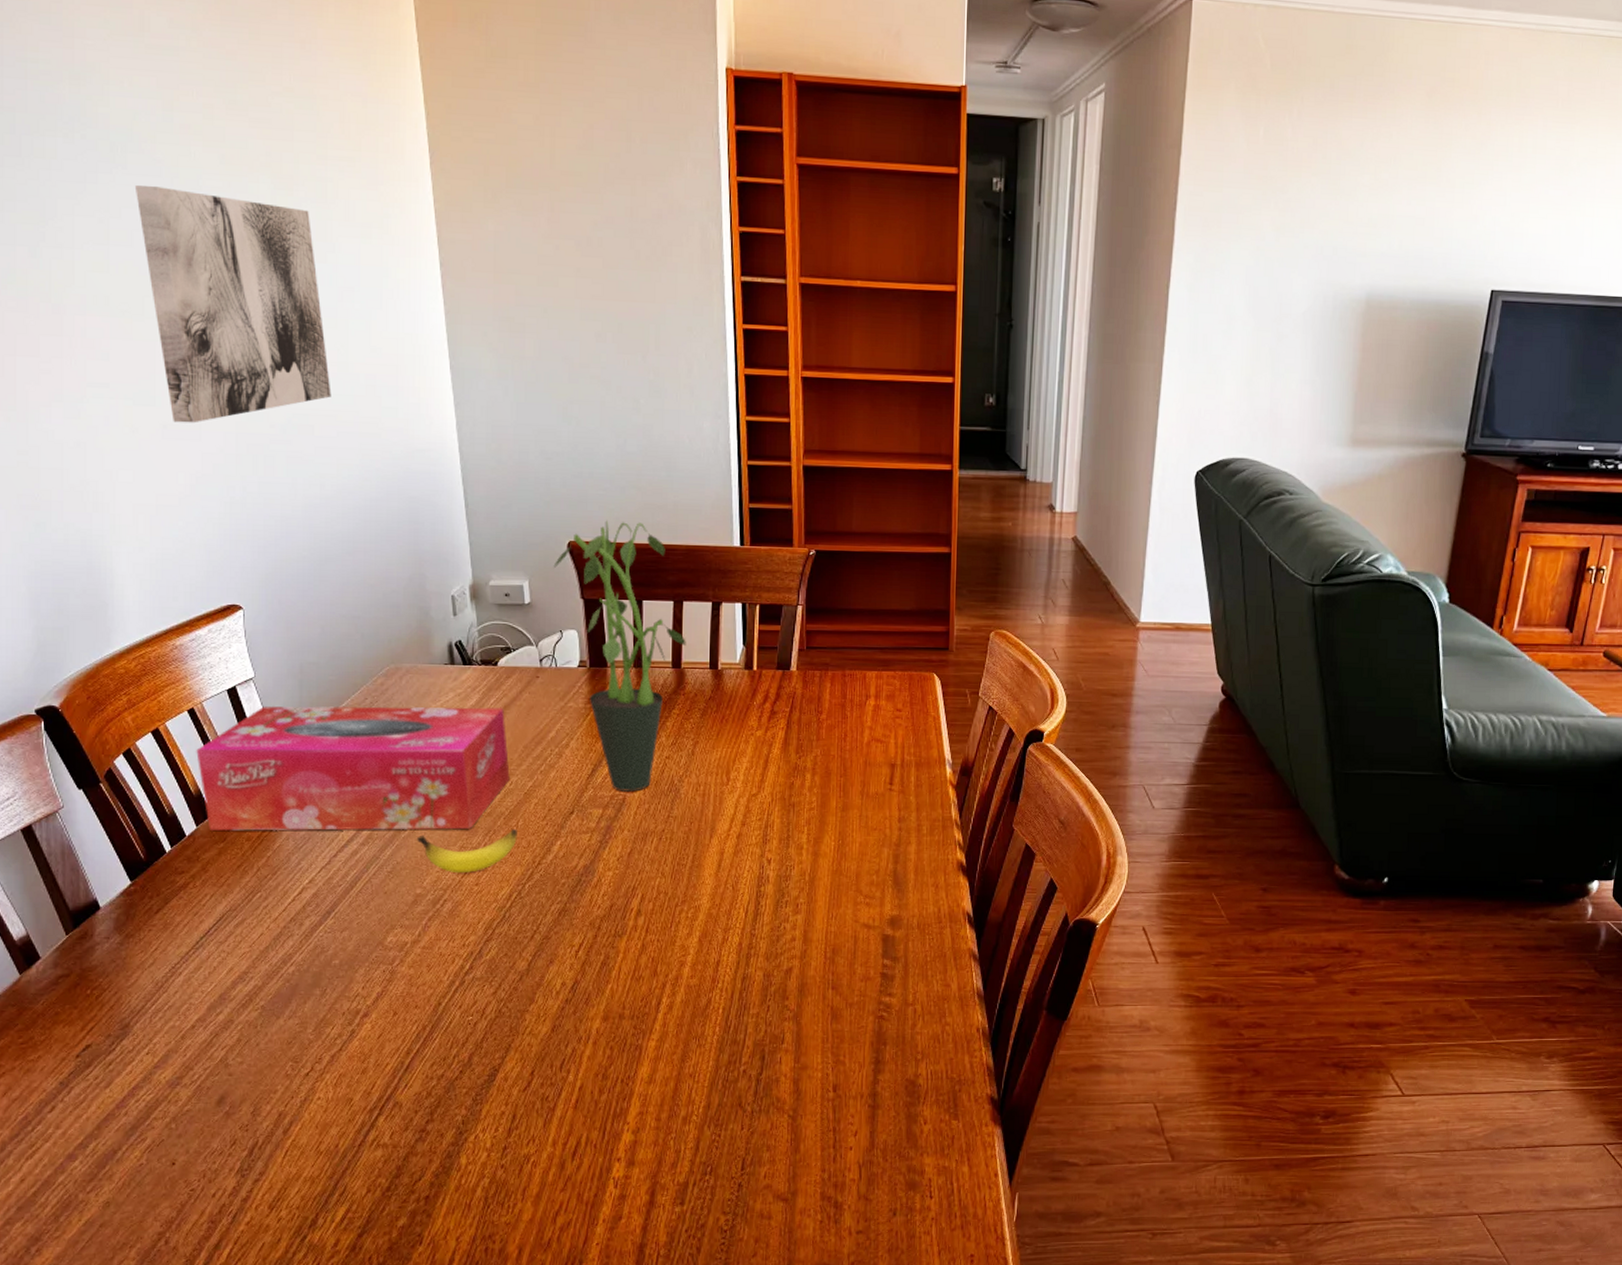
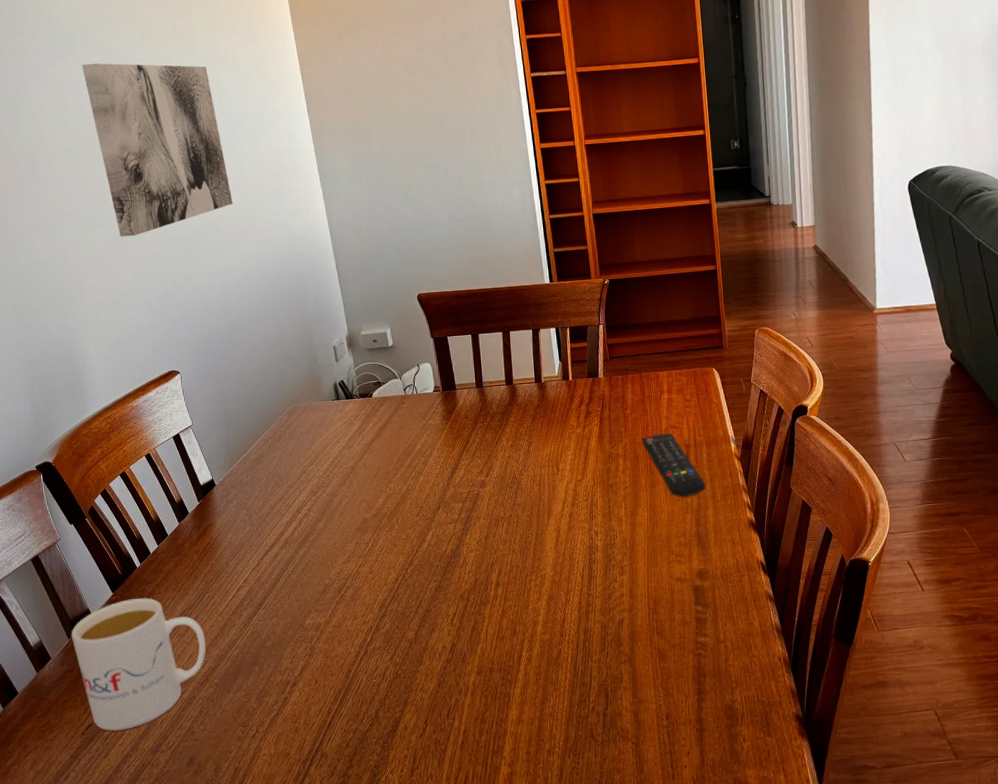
mug: none [70,891,253,1055] -> present [71,598,206,731]
tissue box: present [196,706,510,831] -> none [153,430,389,547]
banana: present [416,829,517,874] -> none [321,526,398,565]
potted plant: present [553,520,686,792] -> none [408,273,515,488]
remote control: none [837,748,910,827] -> present [642,433,706,497]

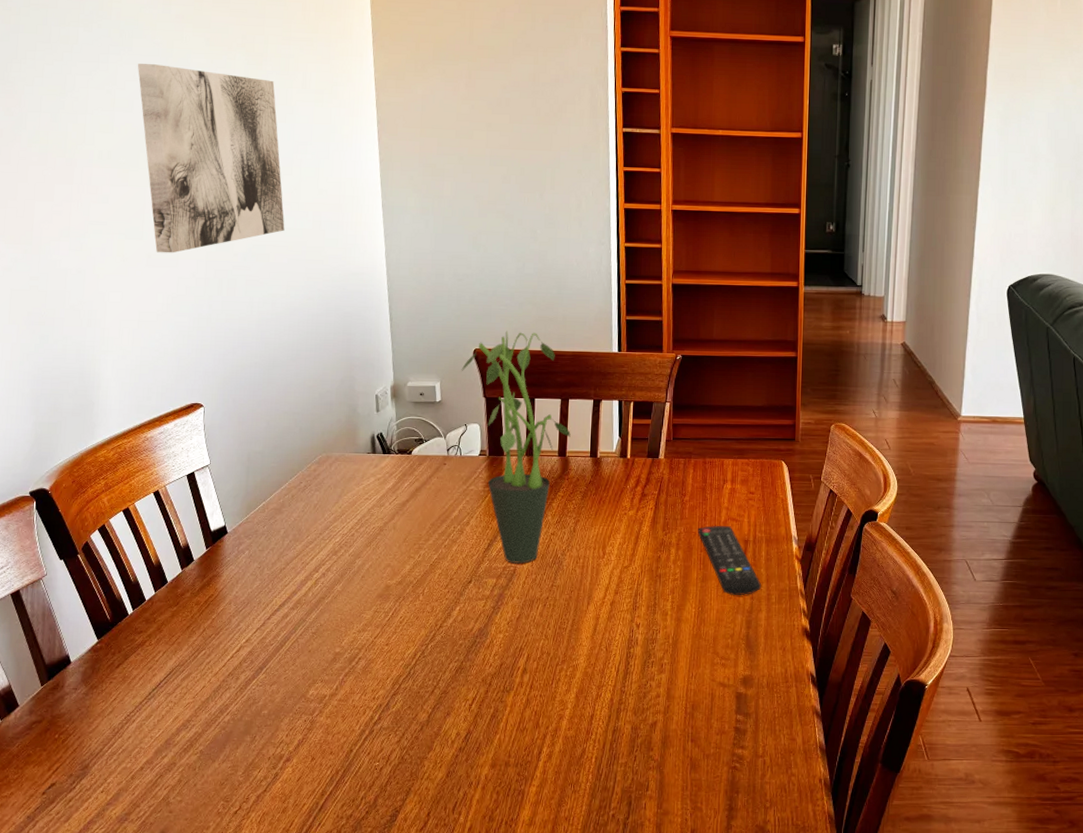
mug: present [71,598,206,731] -> none [45,648,196,793]
potted plant: none [408,273,515,488] -> present [461,331,571,564]

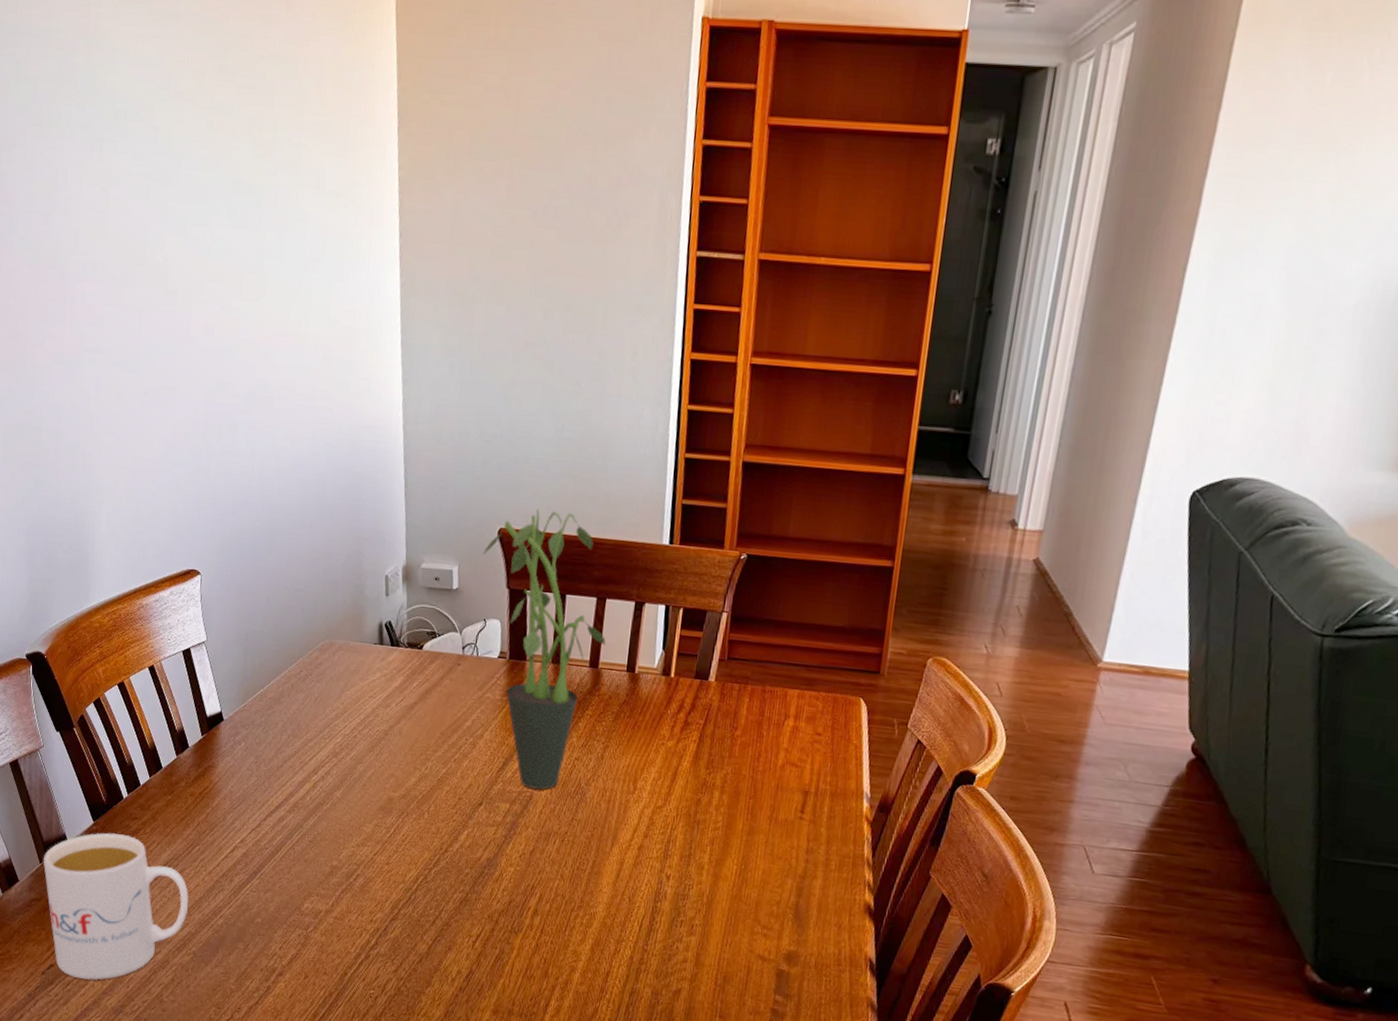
mug: none [45,648,196,793] -> present [43,833,189,980]
wall art: present [137,64,285,253] -> none [133,154,292,391]
remote control: present [698,526,761,596] -> none [748,769,820,857]

